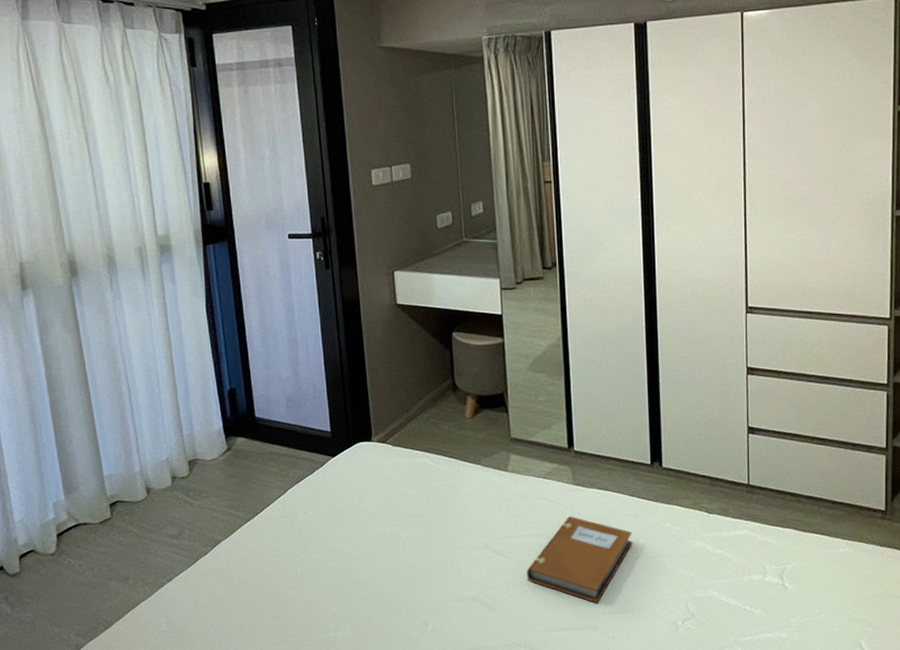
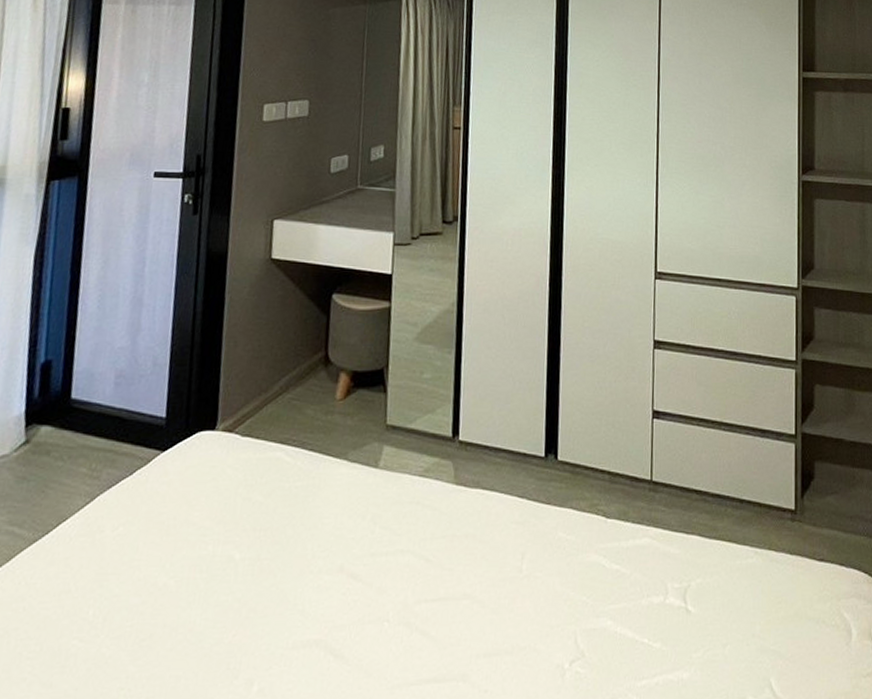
notebook: present [526,517,632,603] -> none [387,526,518,643]

